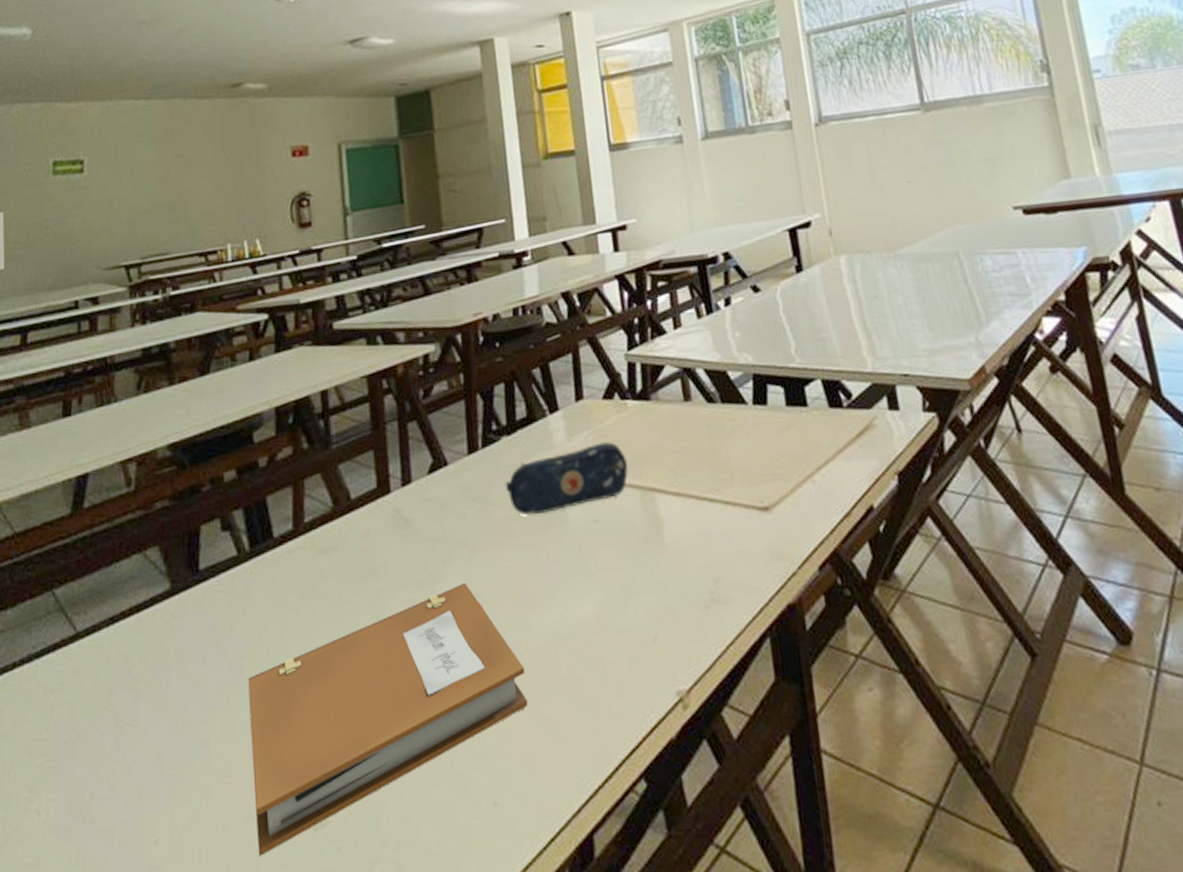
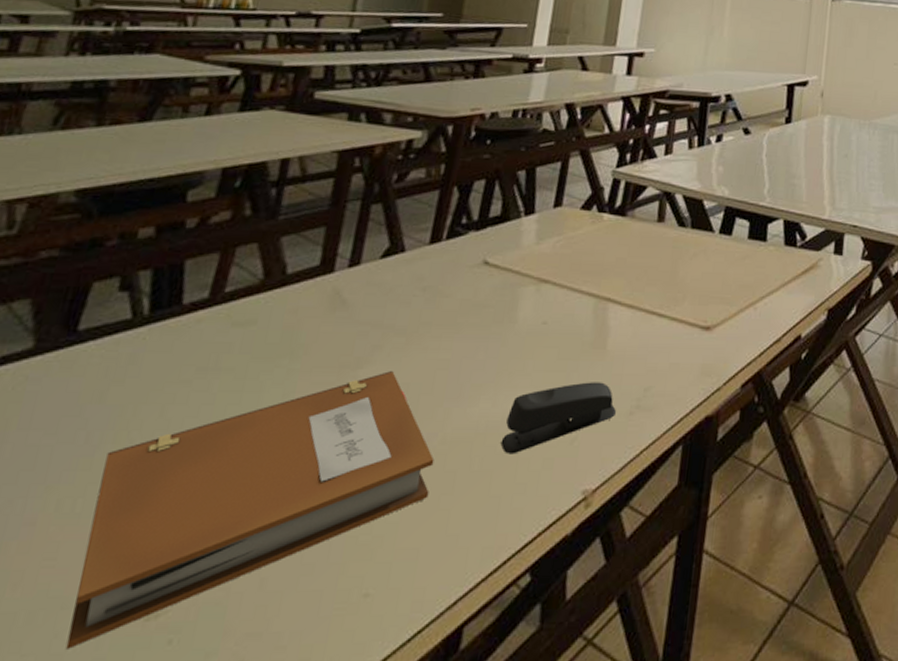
pencil case: present [505,441,628,516] -> none [460,248,590,311]
stapler: none [583,577,691,658] -> present [500,382,616,454]

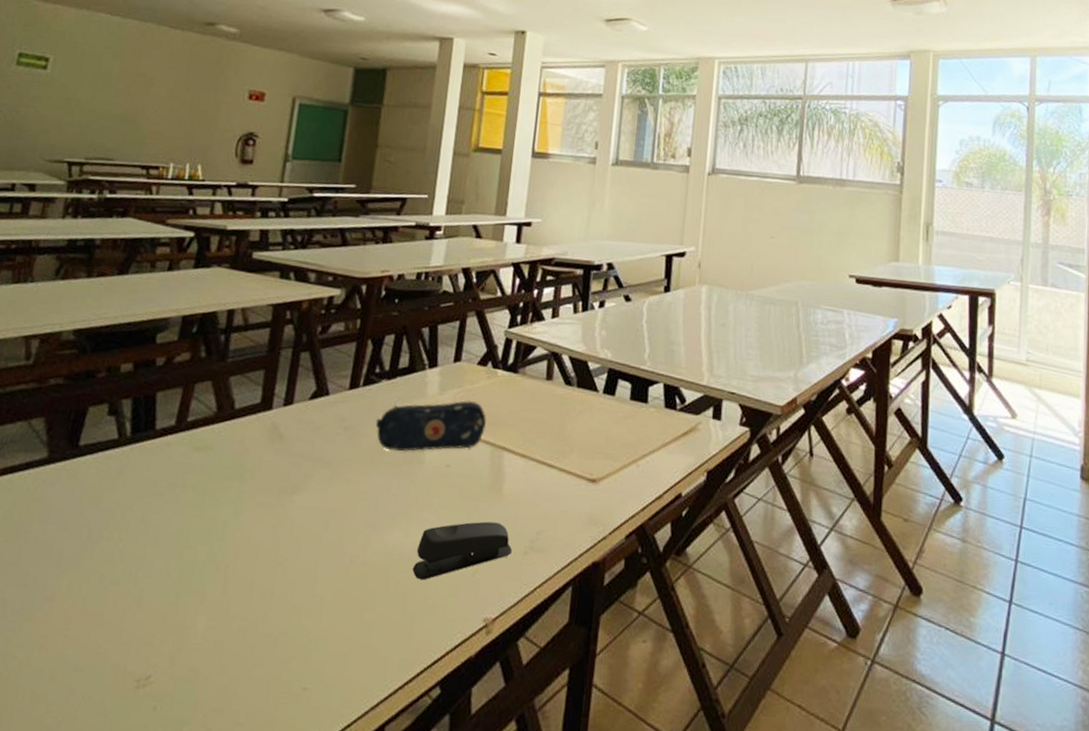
notebook: present [65,371,434,649] -> none [79,498,358,704]
pencil case: none [460,248,590,311] -> present [375,400,487,452]

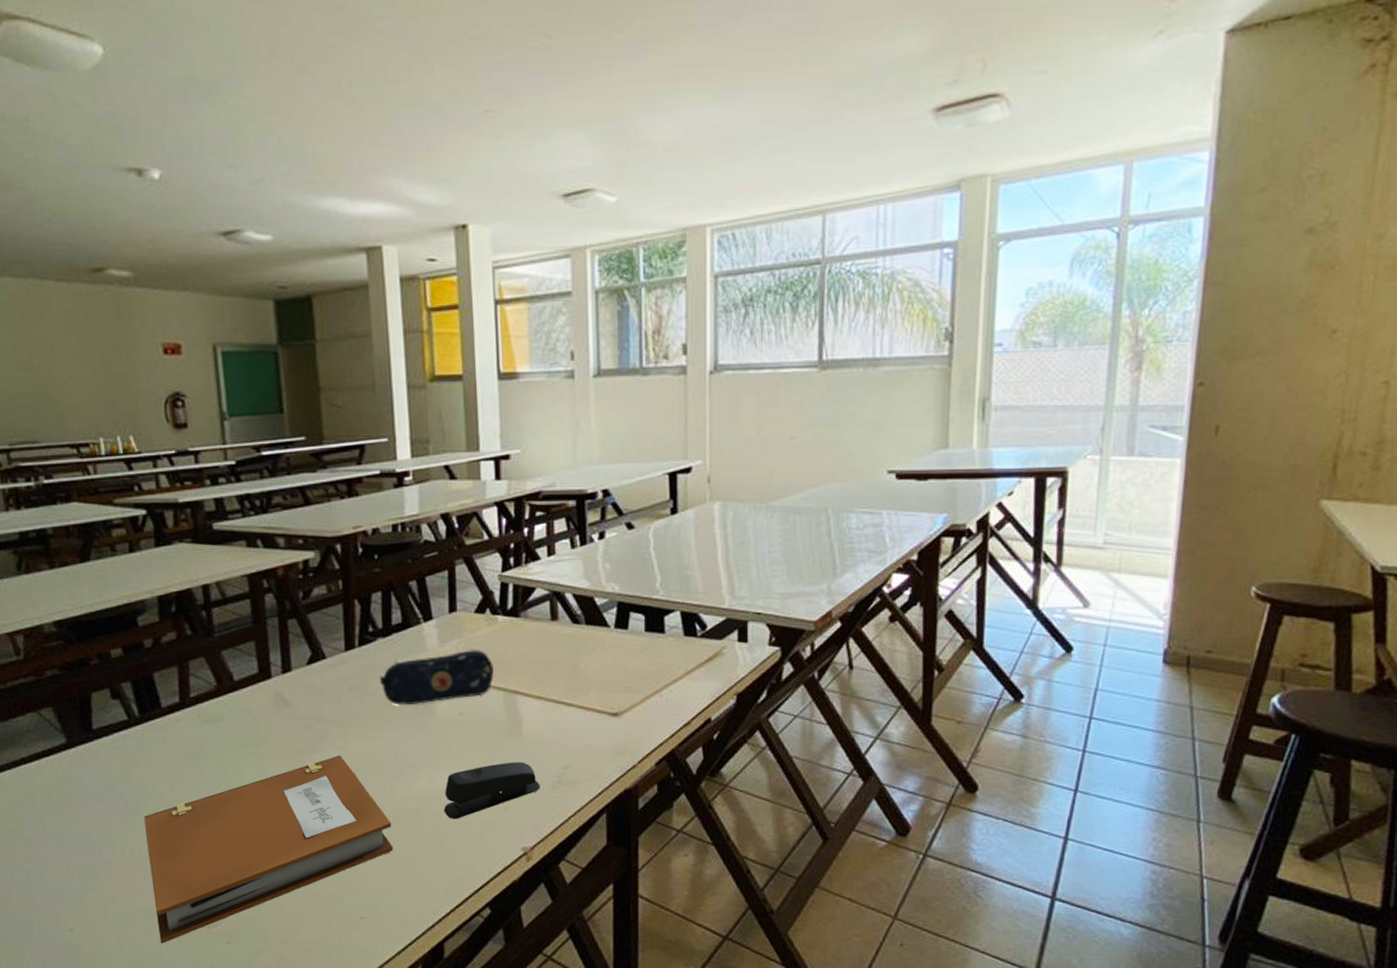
notebook: none [79,498,358,704] -> present [144,756,393,944]

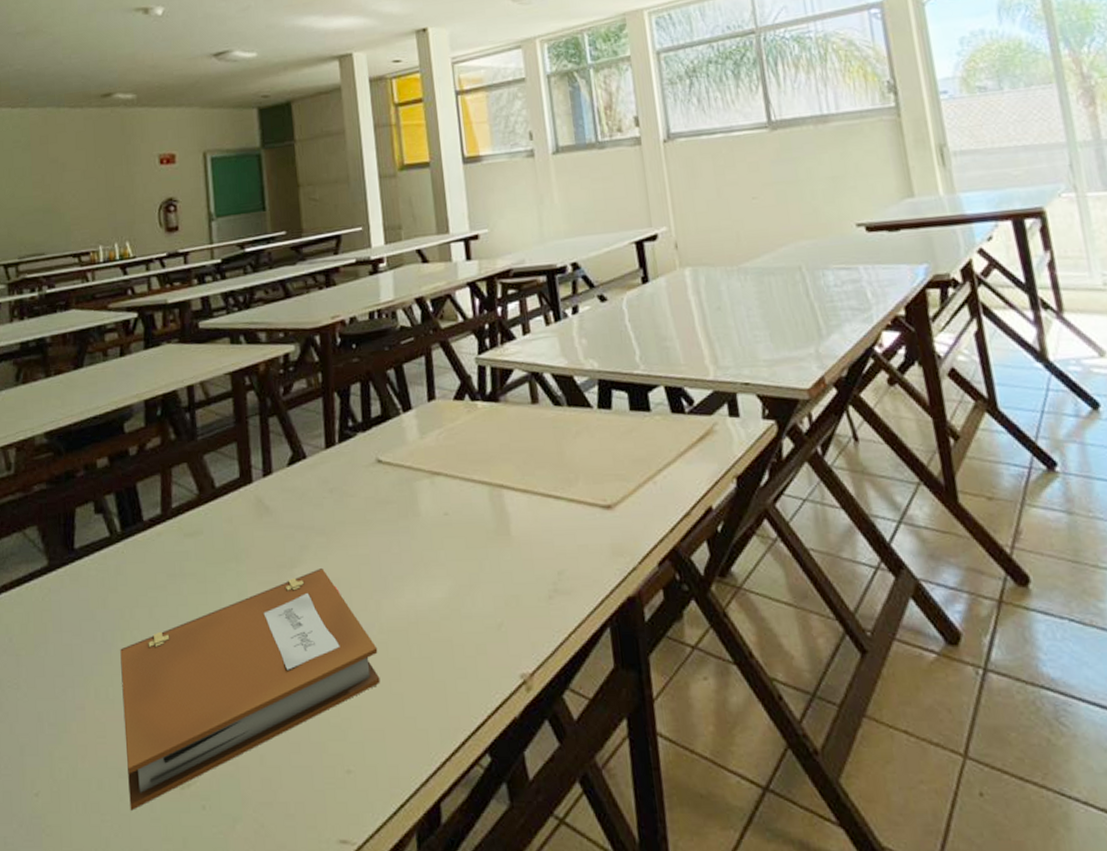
pencil case: present [379,649,494,705] -> none [360,439,477,507]
stapler: present [444,762,540,819] -> none [432,568,535,641]

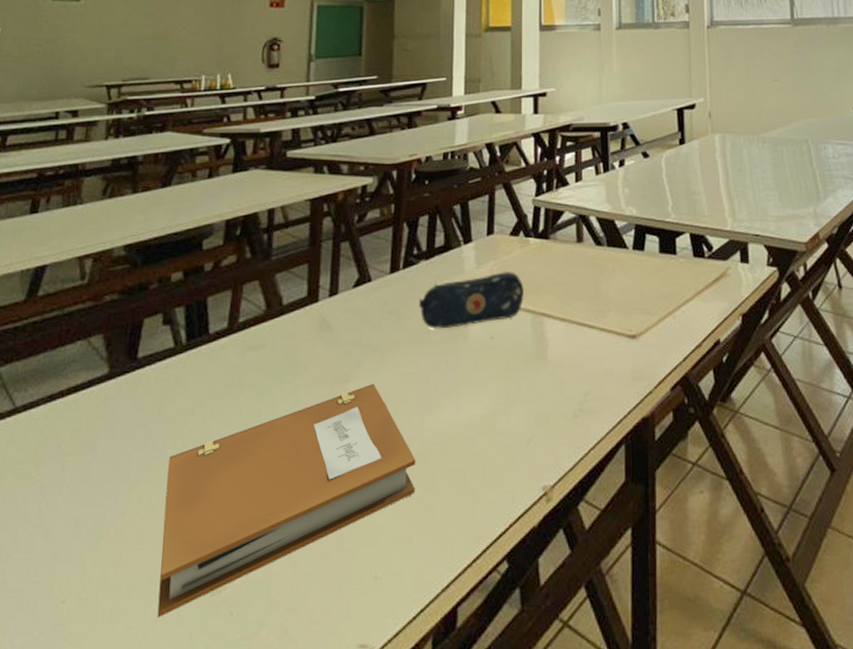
pencil case: none [360,439,477,507] -> present [418,270,524,329]

